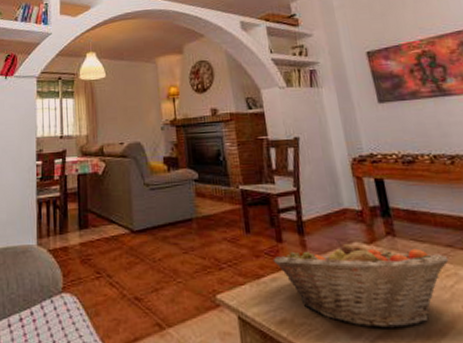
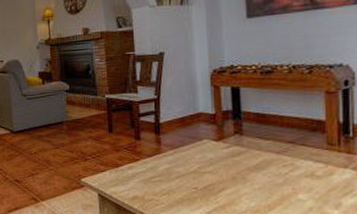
fruit basket: present [273,240,449,330] -> none [130,138,288,204]

